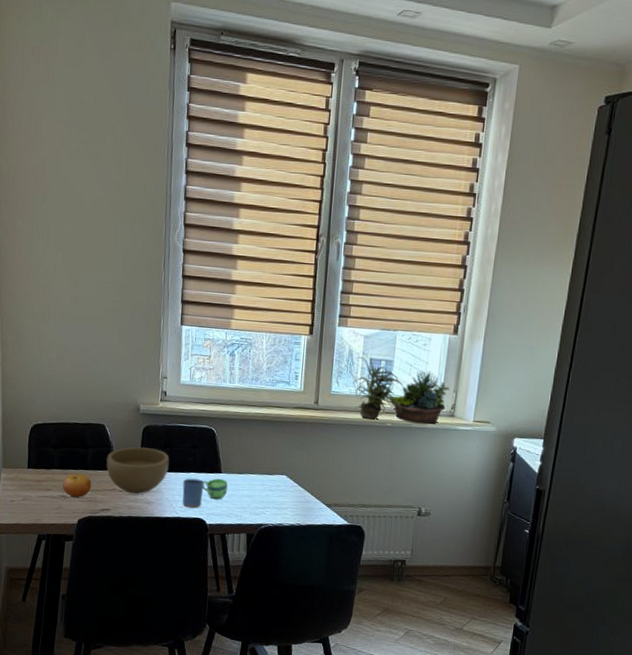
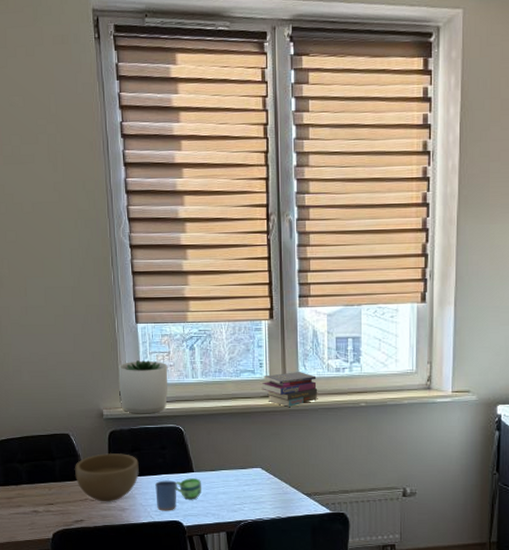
fruit: present [63,473,92,497] -> none [33,487,63,511]
planter: none [158,361,207,413] -> present [118,360,168,414]
books: none [296,387,348,420] -> present [262,372,318,407]
potted plant: present [352,356,405,421] -> none [320,336,376,402]
succulent planter: present [390,370,450,425] -> none [361,344,423,400]

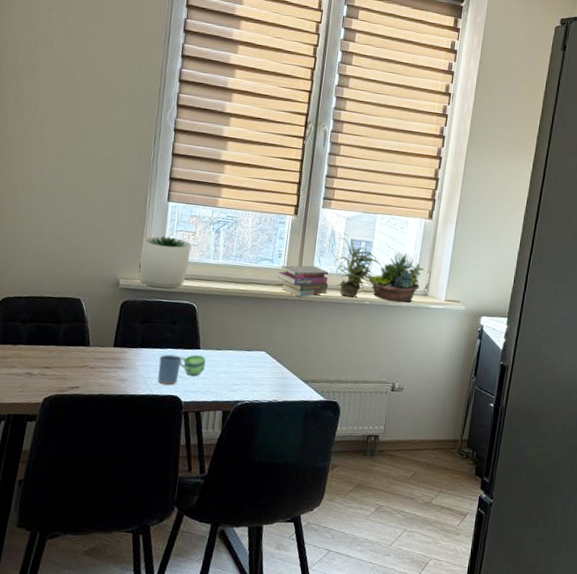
bowl: present [74,452,139,502] -> none [79,321,147,371]
potted plant: none [320,336,376,402] -> present [334,237,383,298]
succulent planter: none [361,344,423,400] -> present [368,252,424,303]

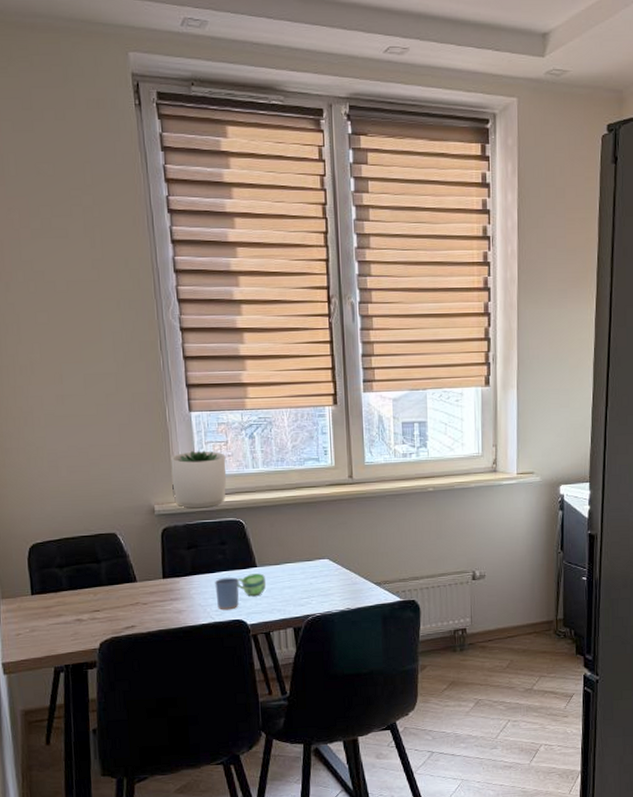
books: present [278,265,329,297] -> none [328,458,385,495]
potted plant: present [334,237,383,298] -> none [387,421,442,488]
succulent planter: present [368,252,424,303] -> none [428,427,489,485]

